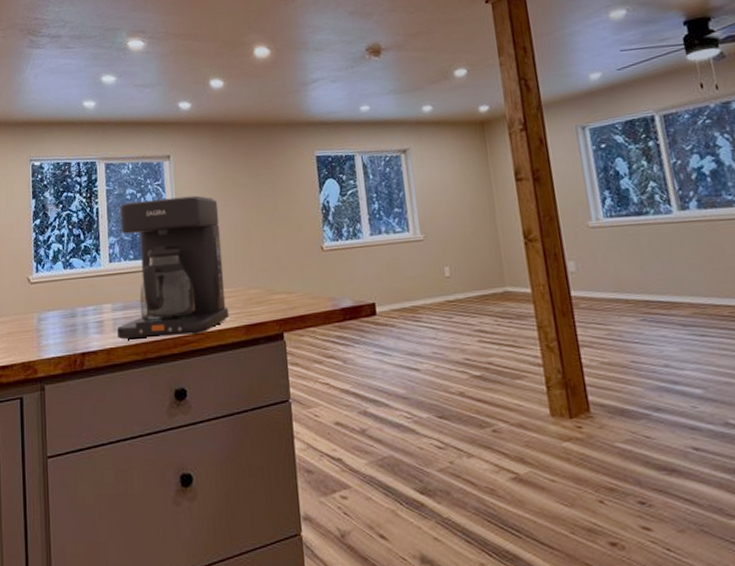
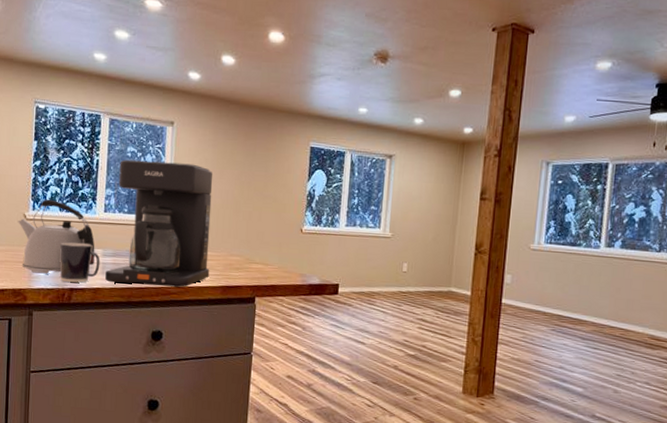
kettle: none [22,258,105,342] -> present [18,199,95,274]
mug: none [66,300,111,346] -> present [59,242,100,283]

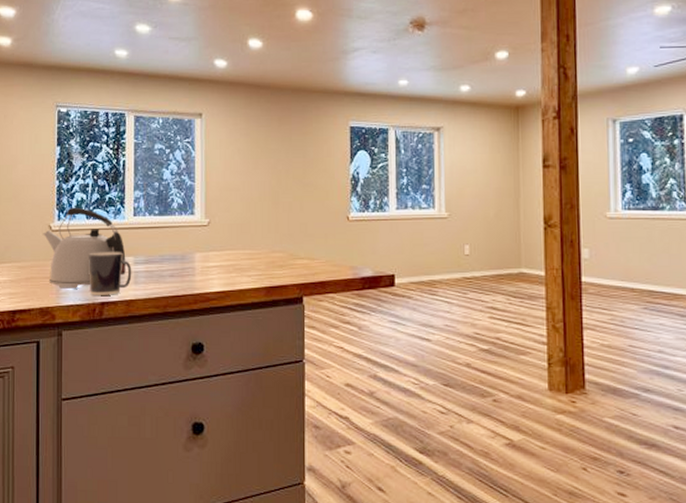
coffee maker: present [105,159,213,288] -> none [138,156,251,293]

